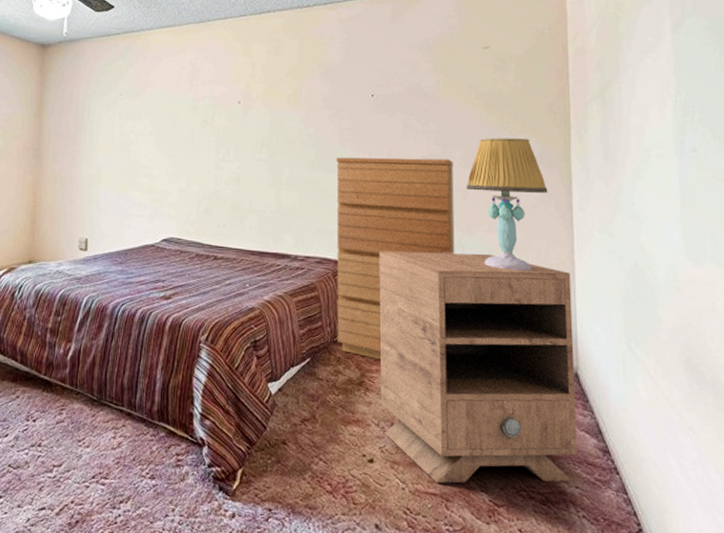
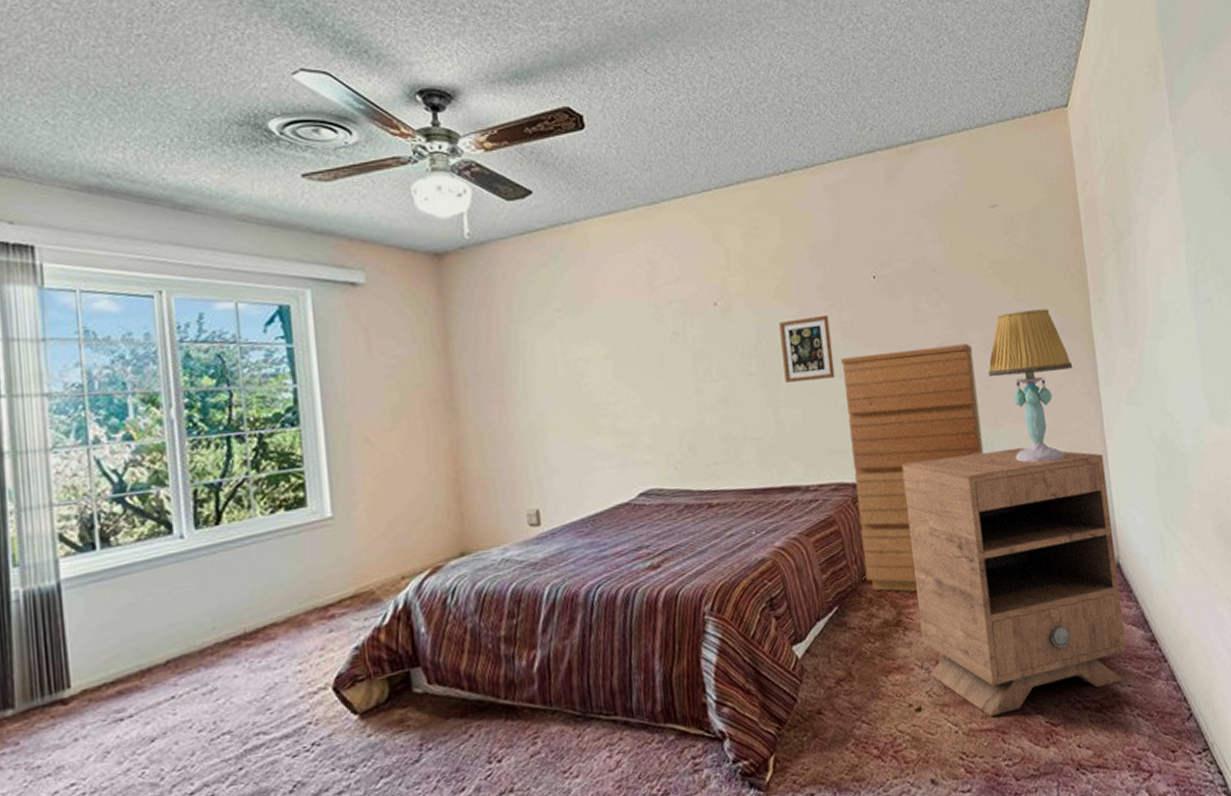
picture frame: none [288,121,330,172] -> present [779,314,835,383]

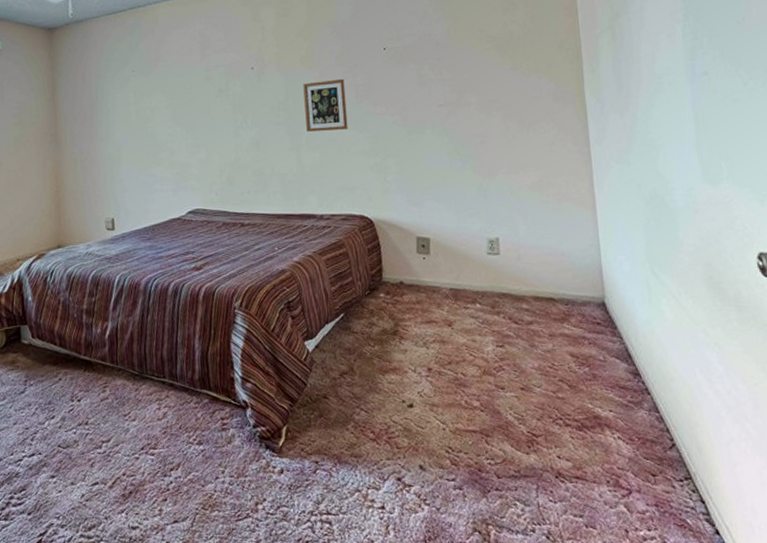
dresser: present [841,344,984,592] -> none [353,105,478,309]
nightstand: present [902,447,1126,716] -> none [404,194,609,420]
table lamp: present [988,309,1073,463] -> none [484,77,565,209]

